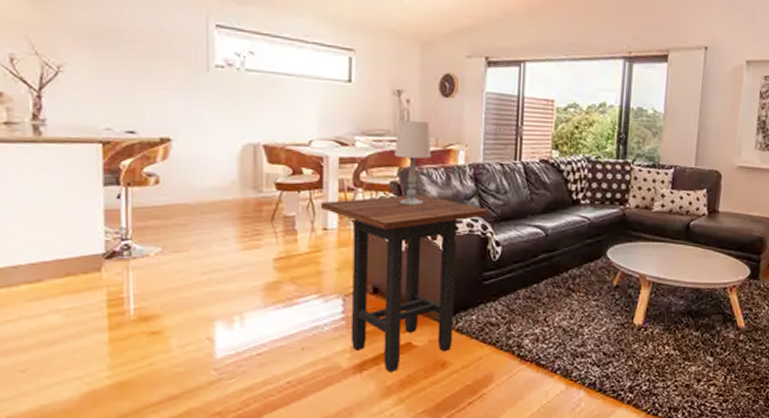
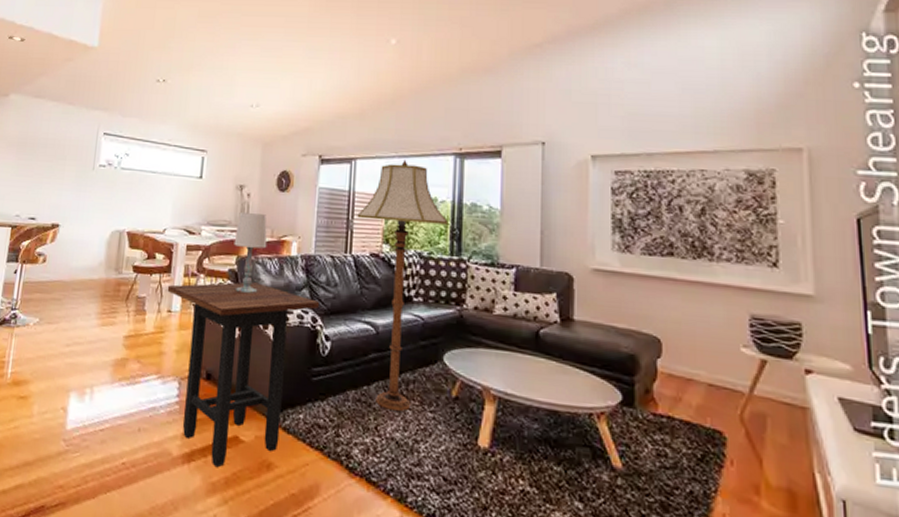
floor lamp: none [526,63,616,302] -> present [357,160,448,411]

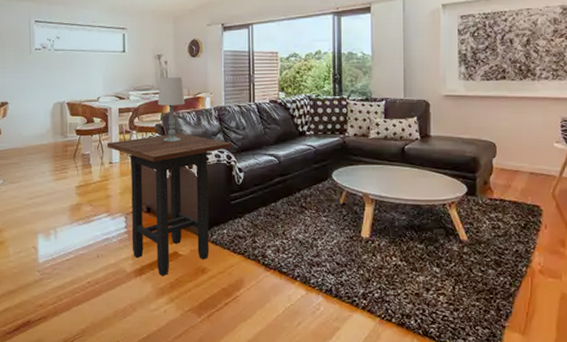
floor lamp: present [357,160,448,411] -> none [257,21,331,218]

